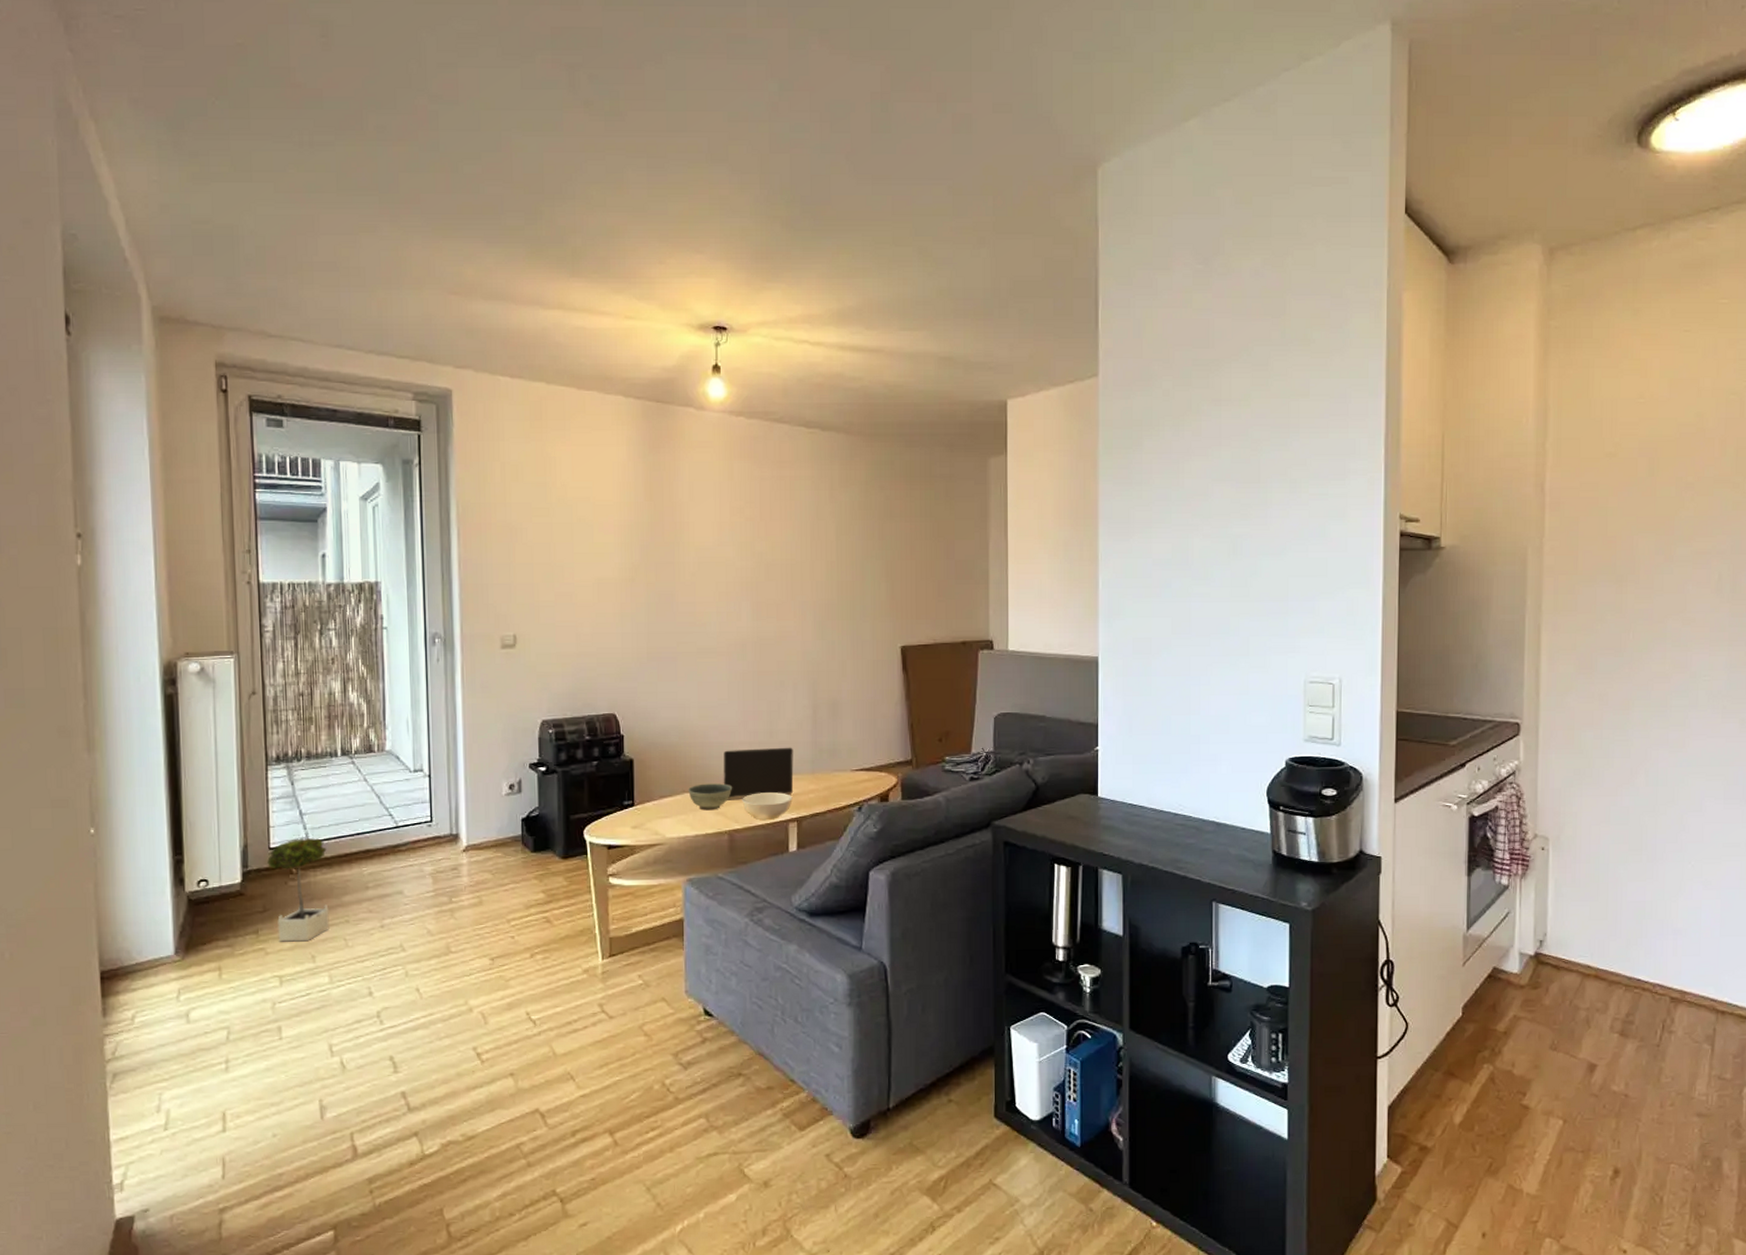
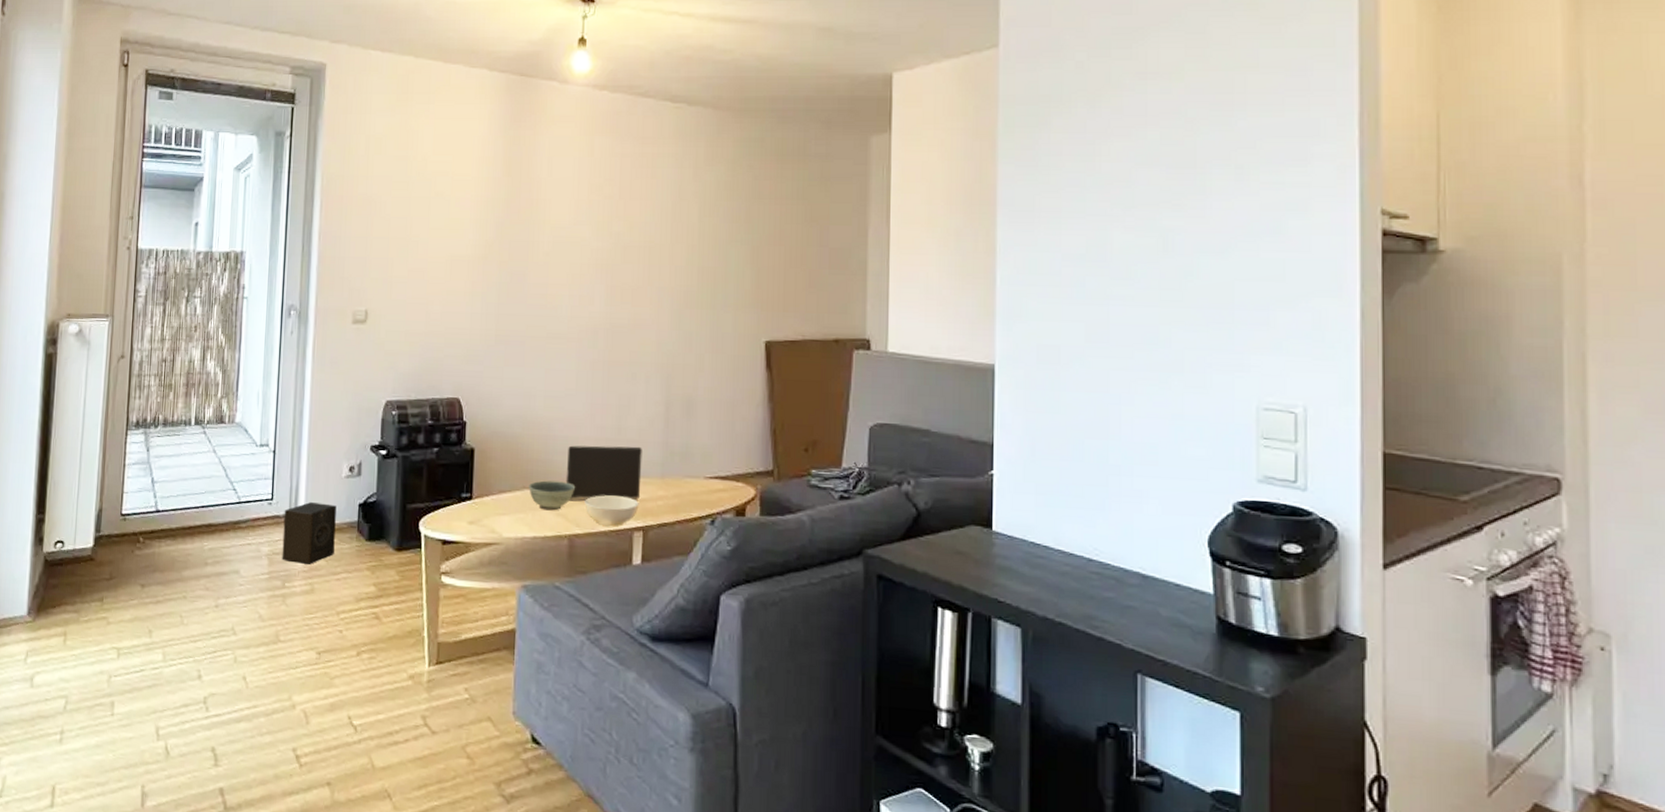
potted tree: present [267,837,330,942] -> none [118,506,173,615]
studio monitor: none [445,821,500,879] -> present [282,502,336,564]

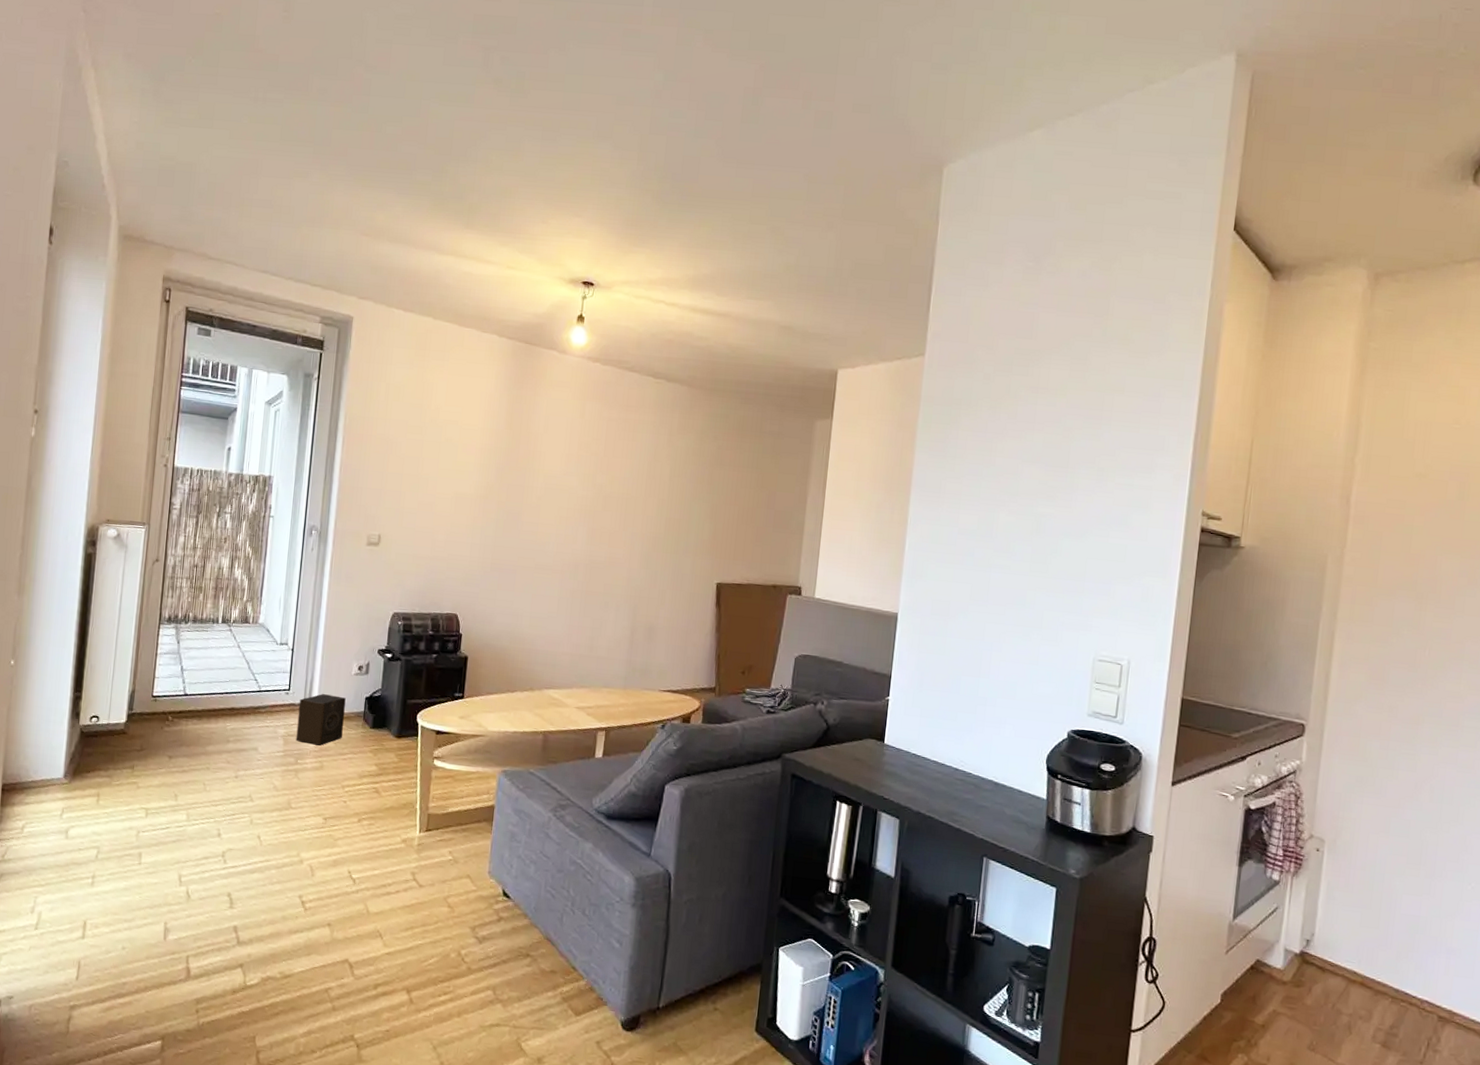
bowl: present [529,480,575,511] -> none [512,686,551,711]
laptop computer: present [565,445,642,502] -> none [544,658,610,707]
bowl: present [584,495,639,527] -> none [558,700,604,727]

